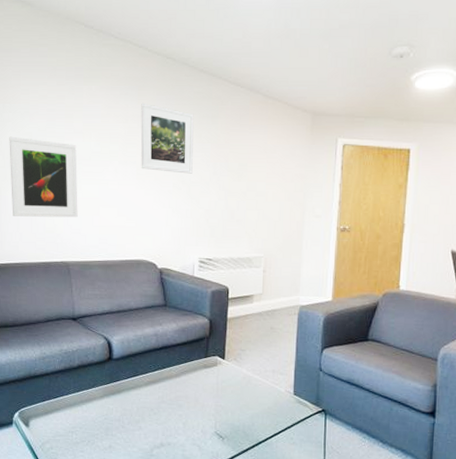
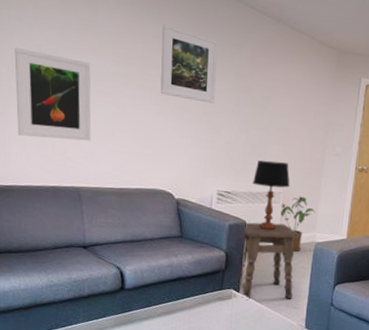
side table: none [223,288,282,367] -> present [240,222,299,301]
table lamp: none [233,225,271,296] -> present [253,160,290,231]
house plant: none [263,259,298,315] -> present [281,196,316,251]

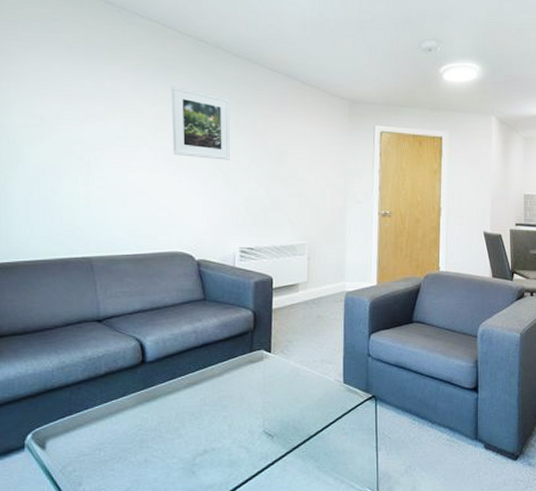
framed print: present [14,47,91,141] -> none [15,118,101,208]
side table: present [240,222,299,301] -> none [268,276,328,360]
table lamp: present [253,160,290,231] -> none [276,213,314,284]
house plant: present [281,196,316,251] -> none [307,246,343,303]

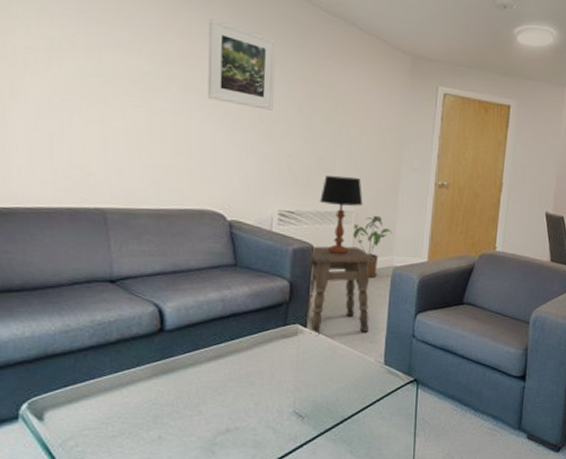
side table: none [268,276,328,360] -> present [307,246,374,337]
table lamp: none [276,213,314,284] -> present [320,175,363,255]
house plant: none [307,246,343,303] -> present [353,215,392,277]

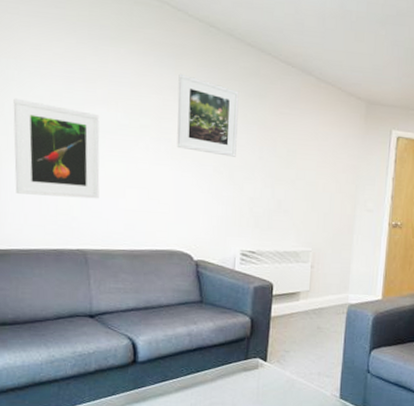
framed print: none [17,38,120,153] -> present [13,98,100,199]
side table: present [307,246,374,337] -> none [267,284,330,370]
table lamp: present [320,175,363,255] -> none [279,216,320,293]
house plant: present [353,215,392,277] -> none [310,254,348,314]

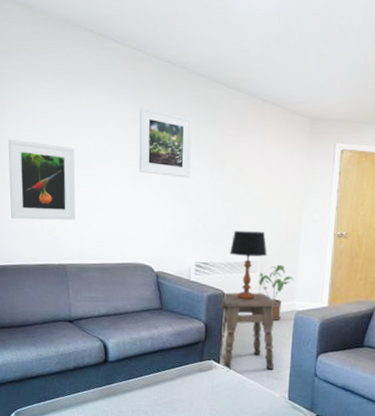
side table: none [267,284,330,370] -> present [219,292,278,372]
table lamp: none [279,216,320,293] -> present [230,230,267,300]
house plant: none [310,254,348,314] -> present [259,264,294,320]

